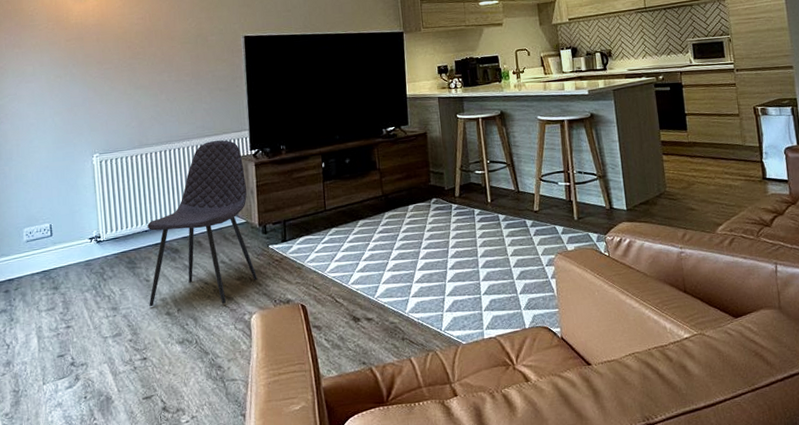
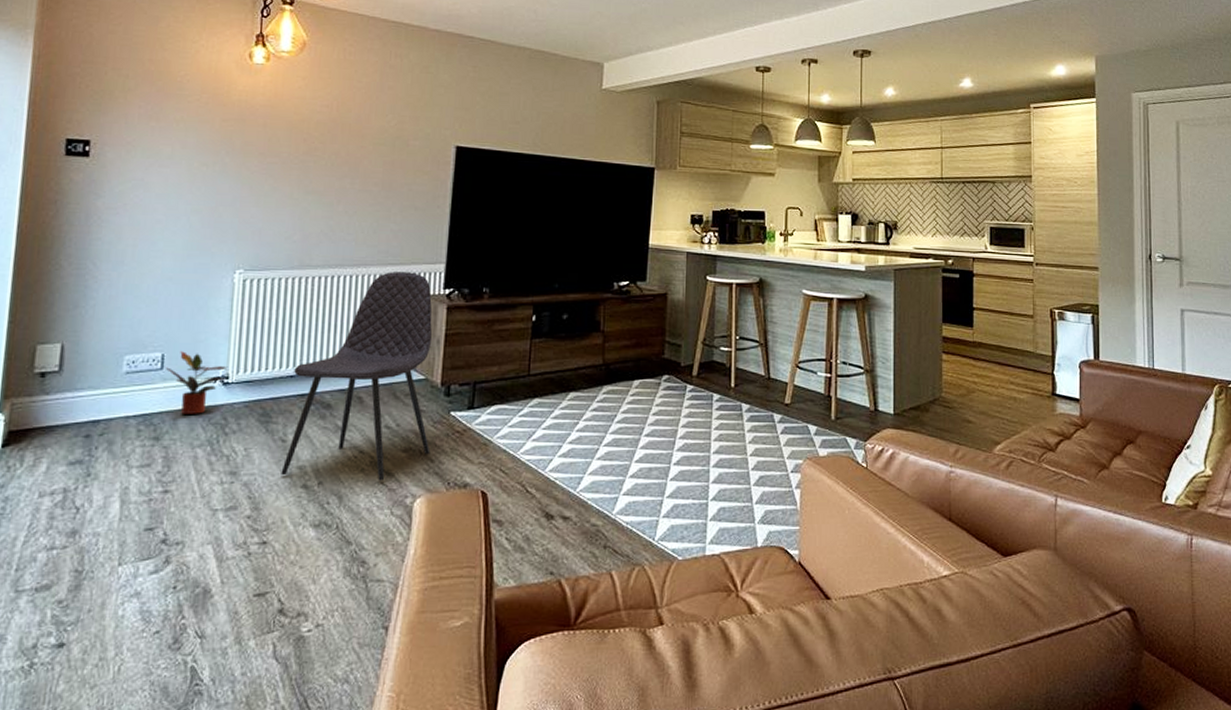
potted plant: none [55,221,98,269] -> present [166,351,227,416]

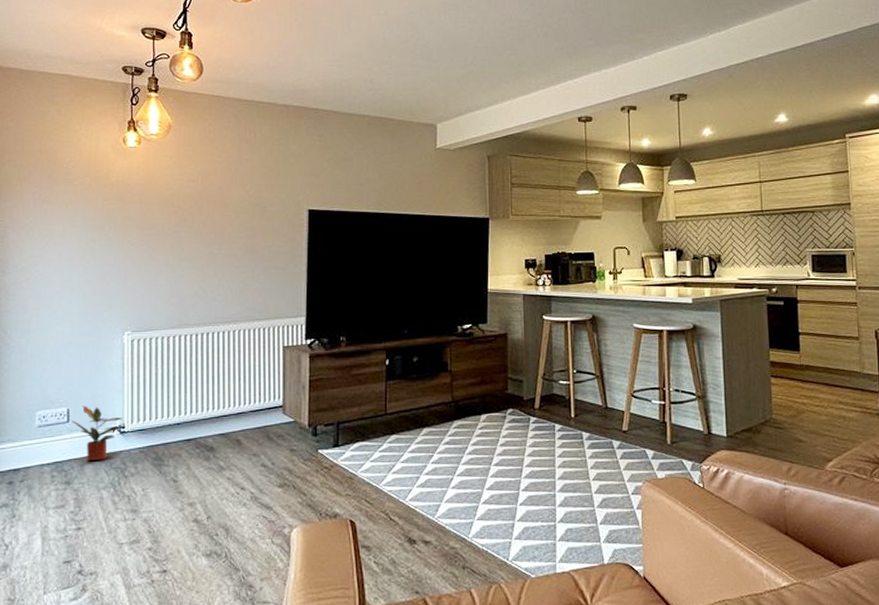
chair: present [281,272,433,481] -> none [175,326,303,514]

